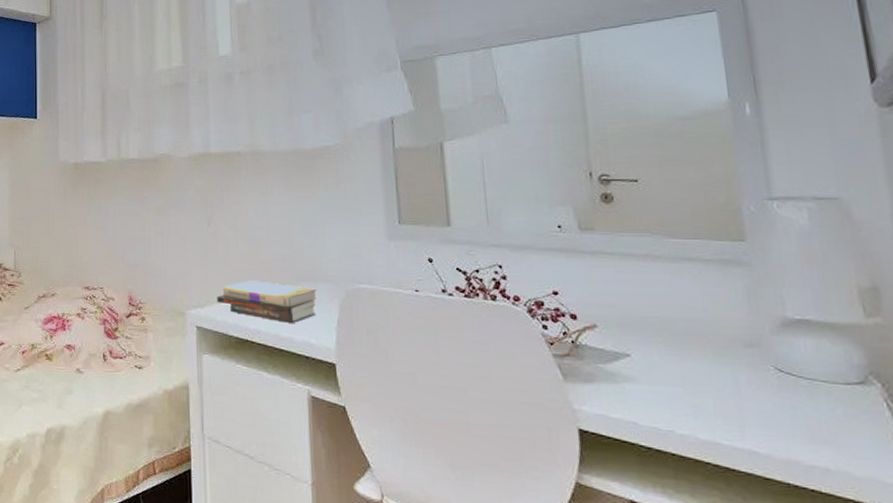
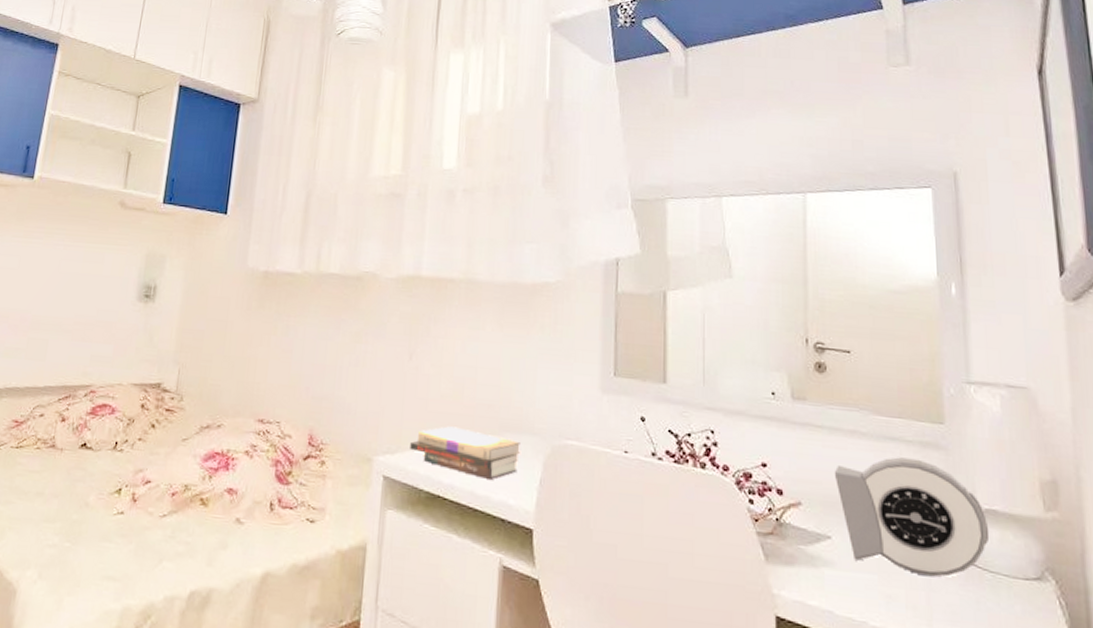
alarm clock: none [628,276,804,387] -> present [834,457,990,577]

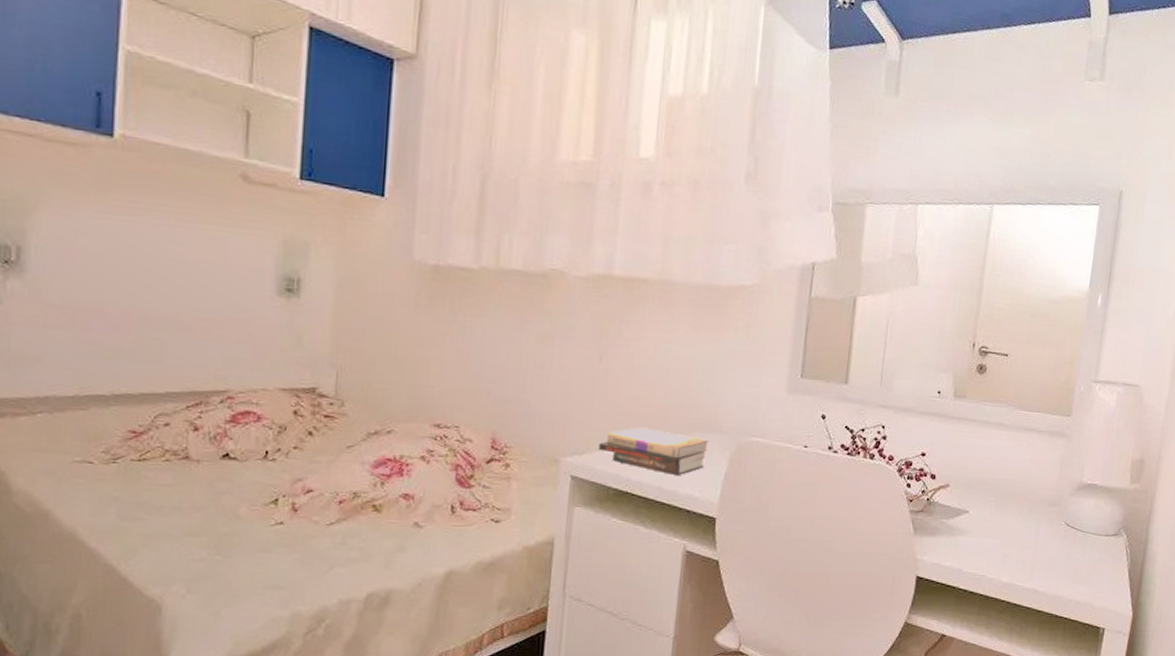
alarm clock: present [834,457,990,577] -> none [978,444,1088,538]

